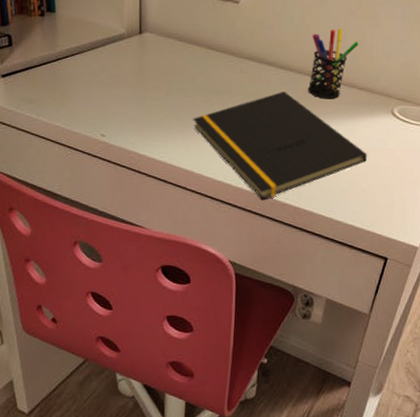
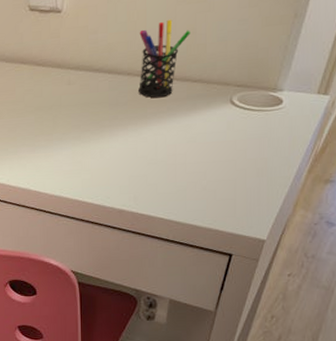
notepad: present [193,91,367,200] -> none [26,96,205,209]

